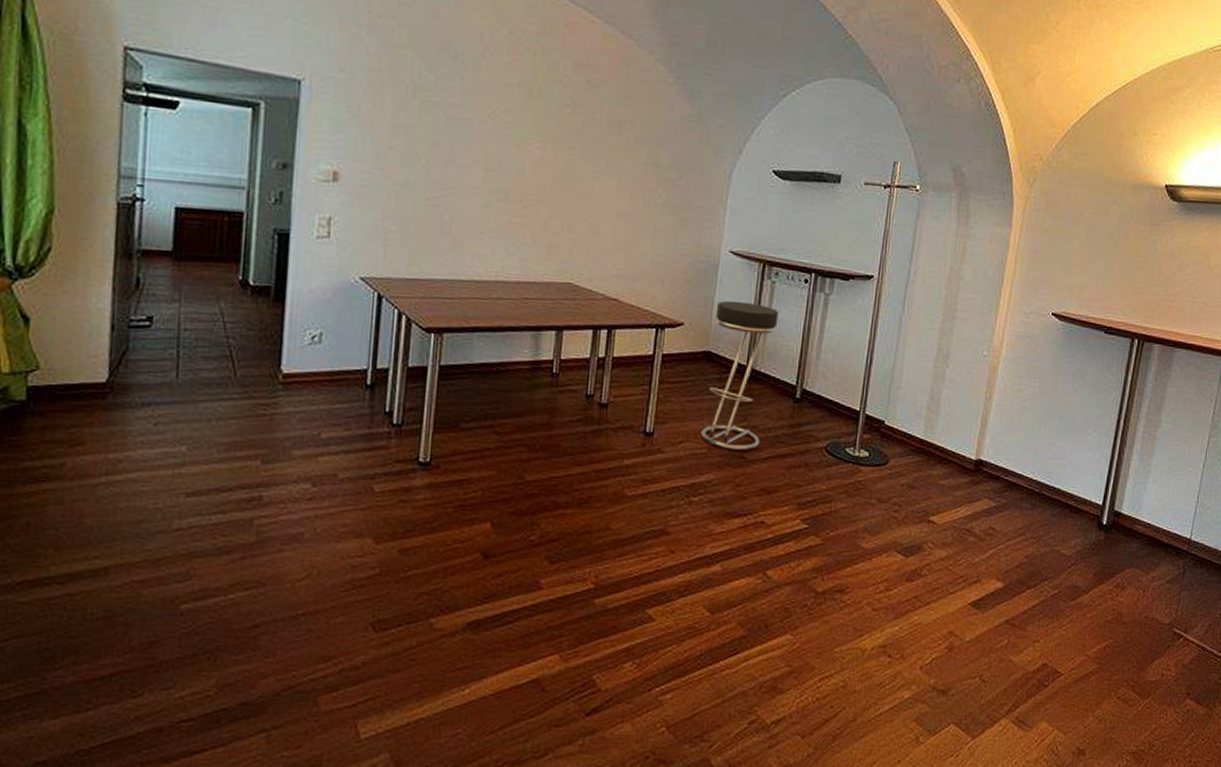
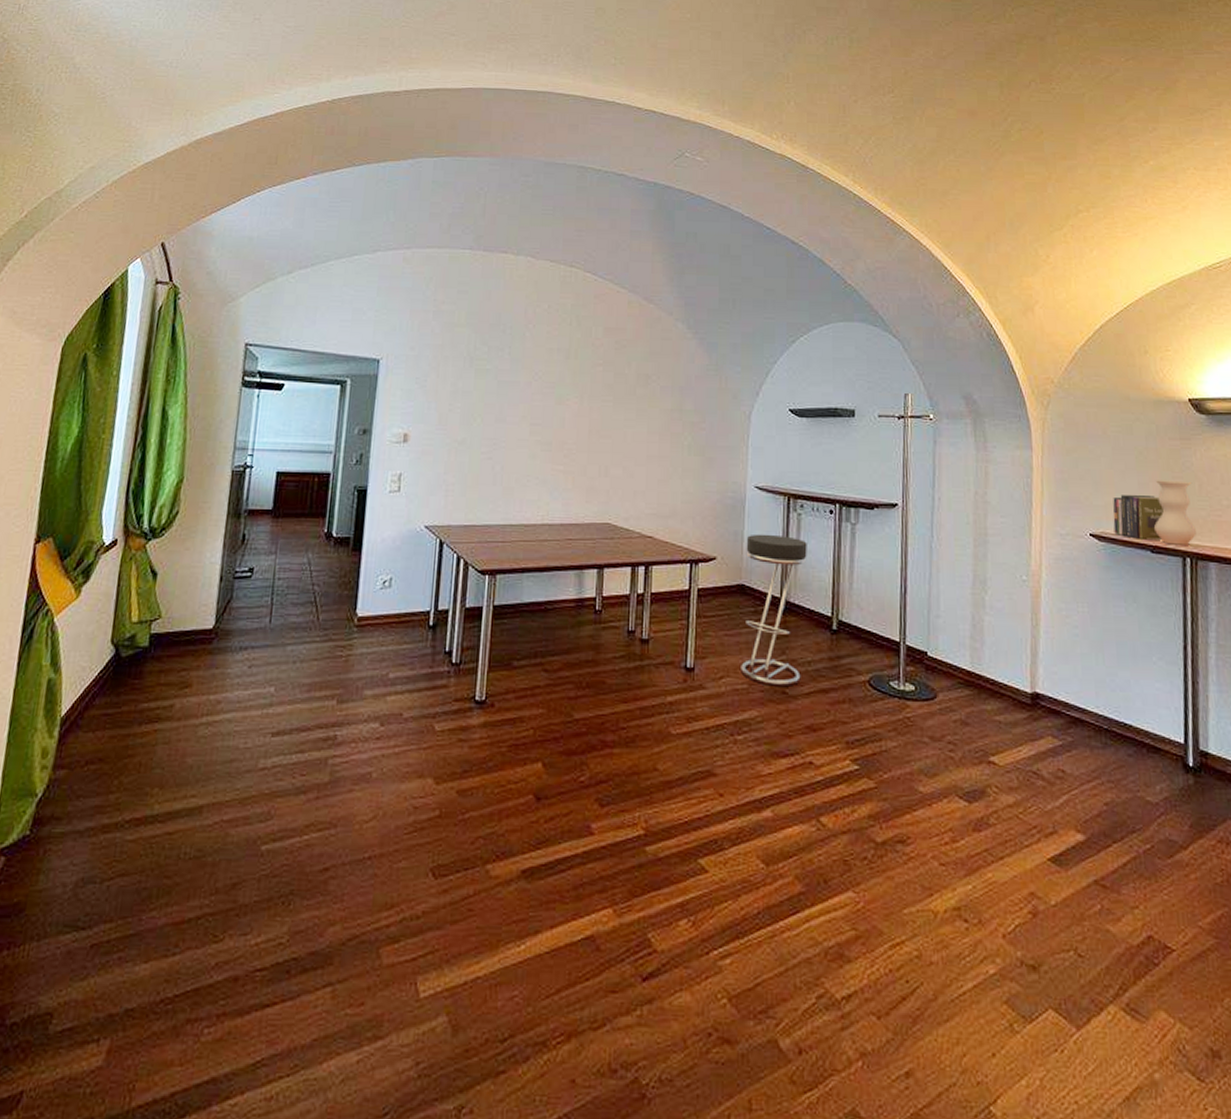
books: none [1074,277,1123,321] -> present [1113,495,1164,540]
vase: none [1110,263,1152,327] -> present [1153,480,1196,545]

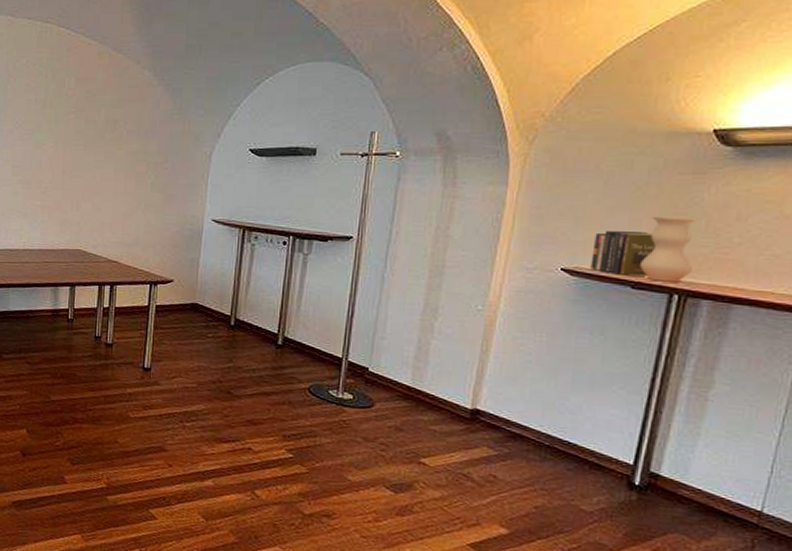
bar stool: present [739,534,807,687] -> none [190,261,259,388]

